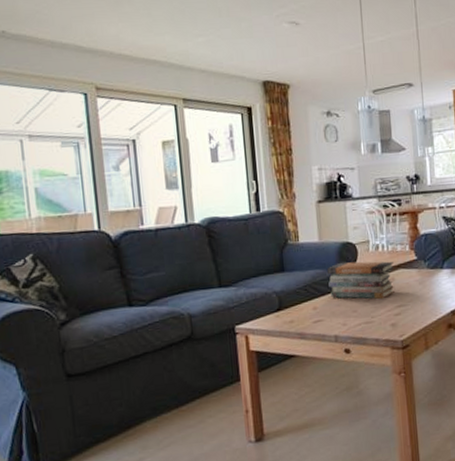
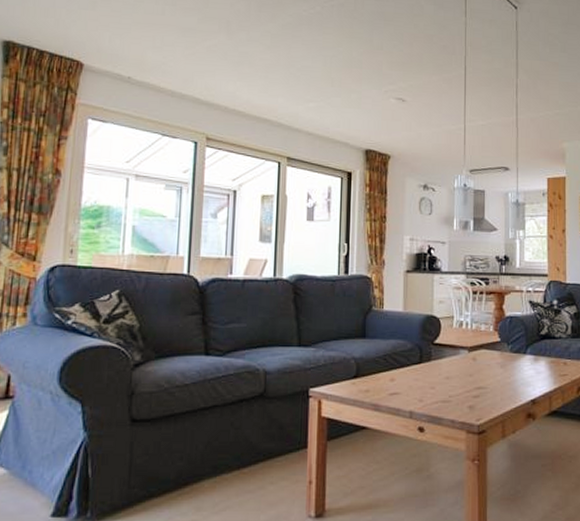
book stack: present [327,261,394,300] -> none [409,335,476,379]

